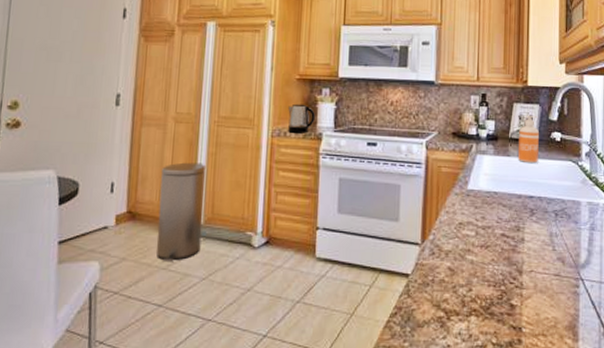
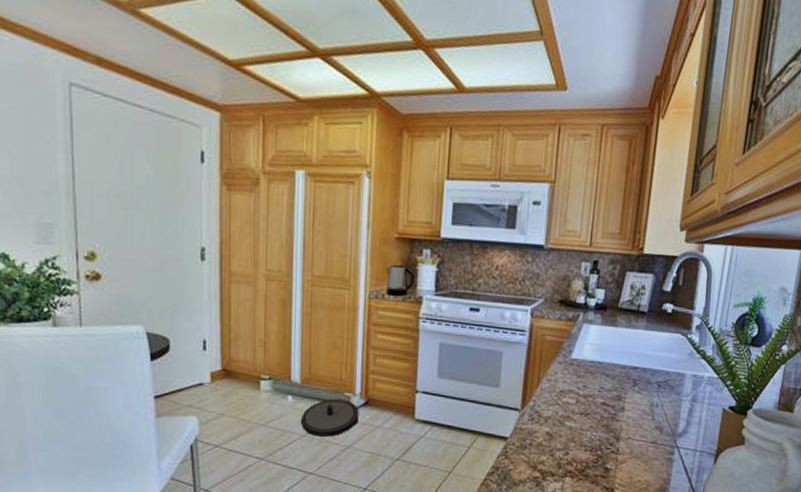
pedal bin: present [156,162,205,263] -> none [254,322,301,420]
robot vacuum: none [201,239,260,279] -> present [300,399,359,437]
soap dispenser: present [517,115,540,164] -> none [625,284,651,335]

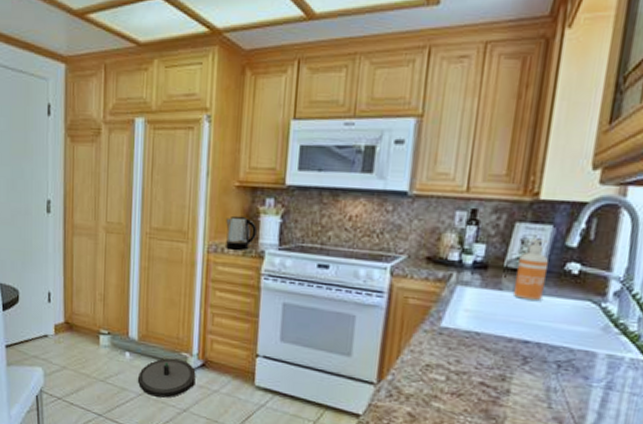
soap dispenser: none [625,284,651,335] -> present [512,238,550,301]

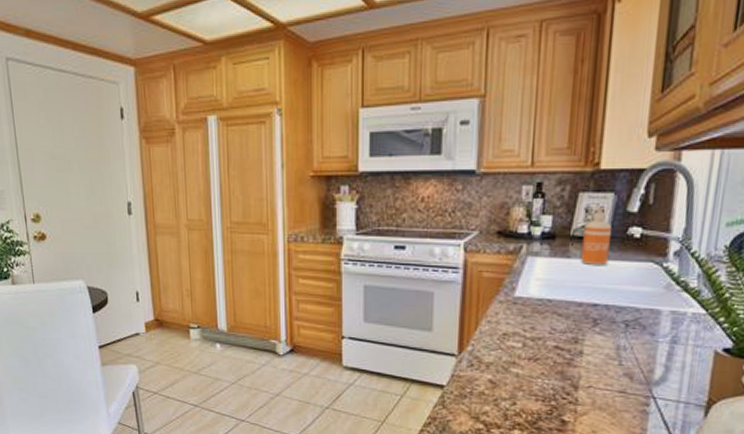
robot vacuum: present [137,358,196,398] -> none [229,347,286,384]
kettle: present [226,215,257,250] -> none [304,204,334,237]

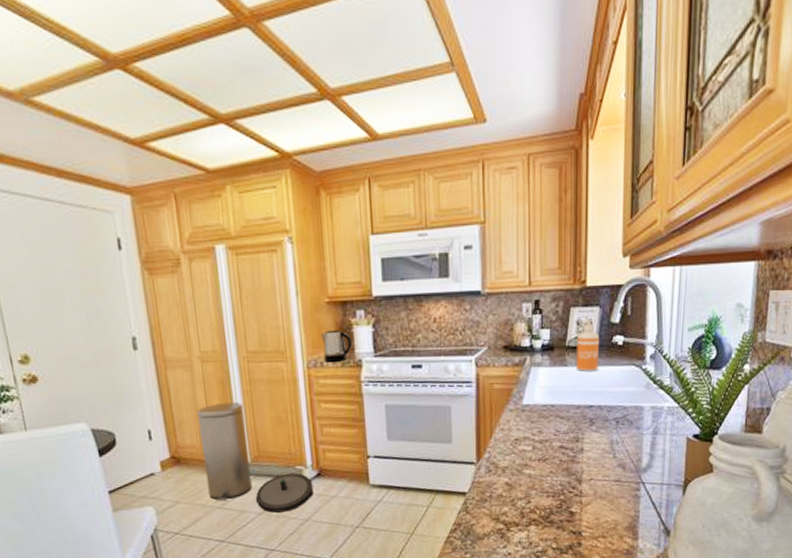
pedal bin: none [181,271,227,368] -> present [197,402,252,502]
robot vacuum: none [229,347,286,384] -> present [255,473,314,513]
kettle: none [304,204,334,237] -> present [321,329,352,362]

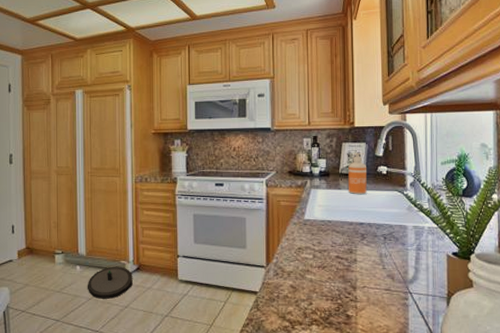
pedal bin: present [197,402,252,502] -> none [50,206,85,287]
kettle: present [321,329,352,362] -> none [147,154,170,179]

